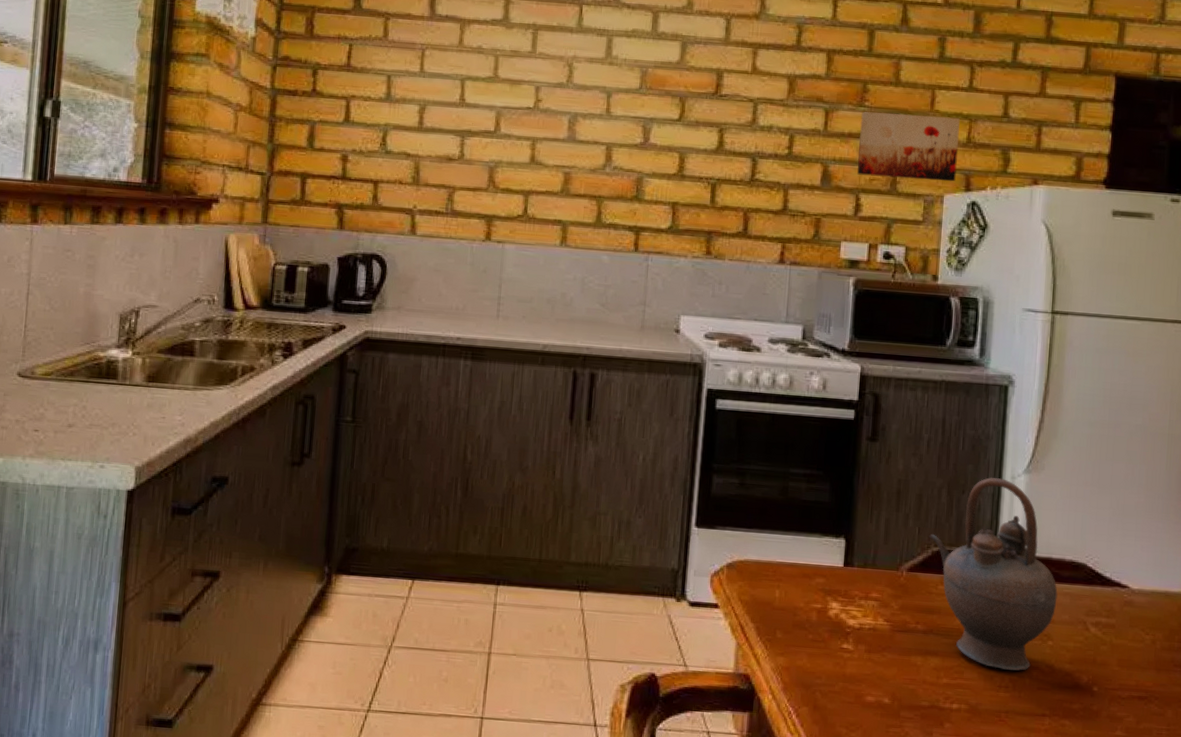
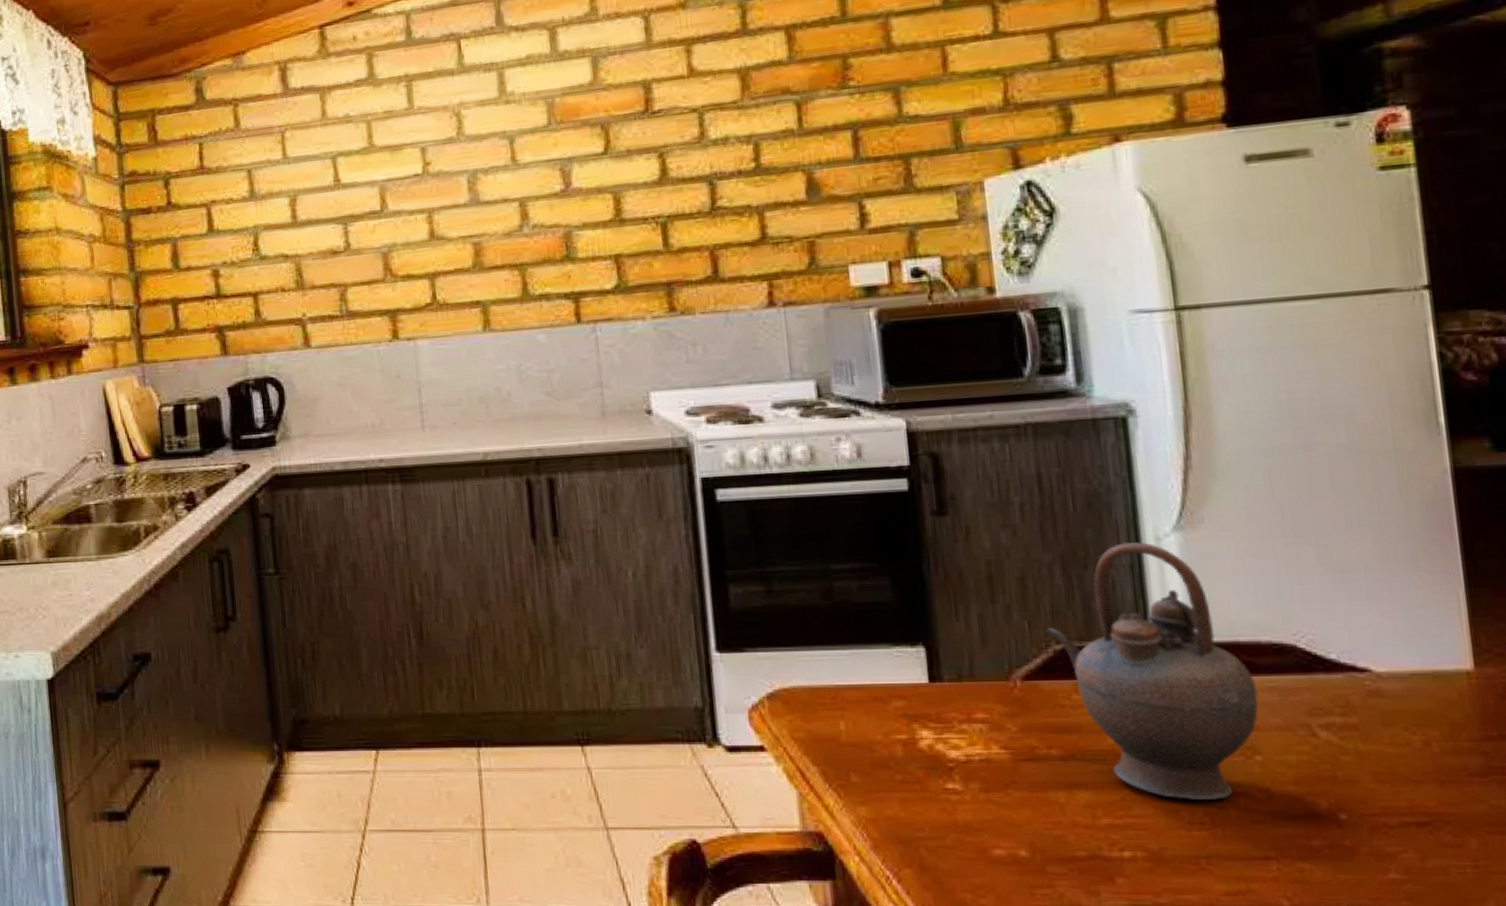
wall art: present [857,111,960,182] -> none [847,75,997,176]

